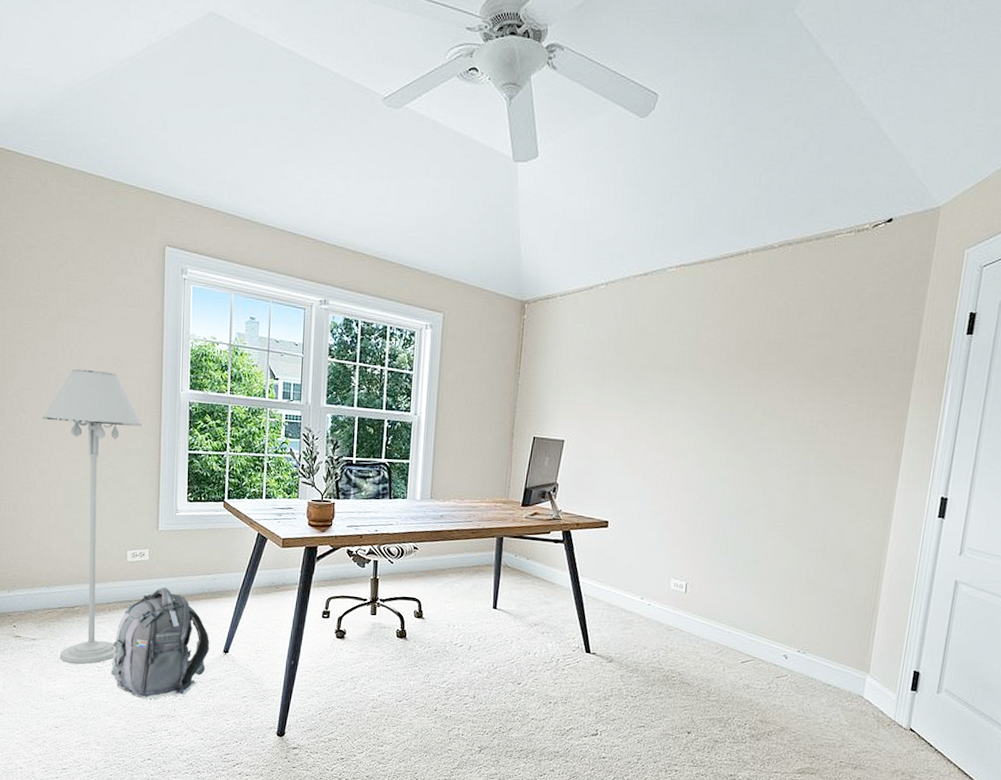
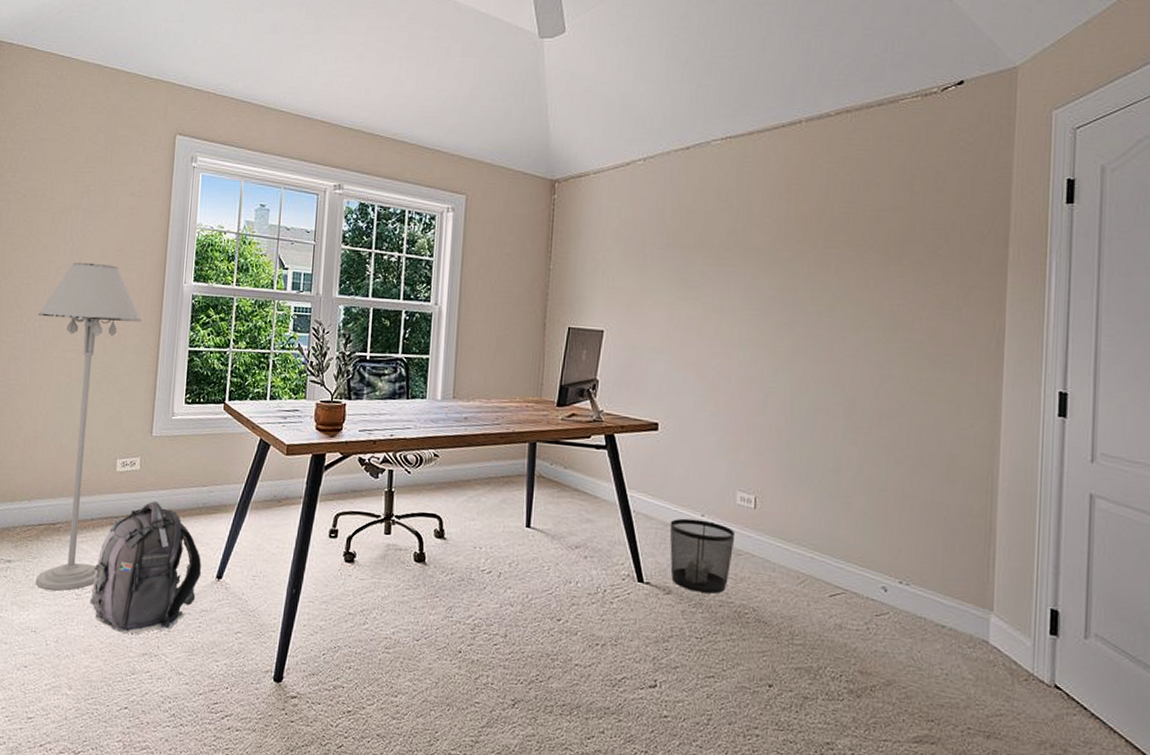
waste bin: none [613,600,668,662] -> present [669,518,736,594]

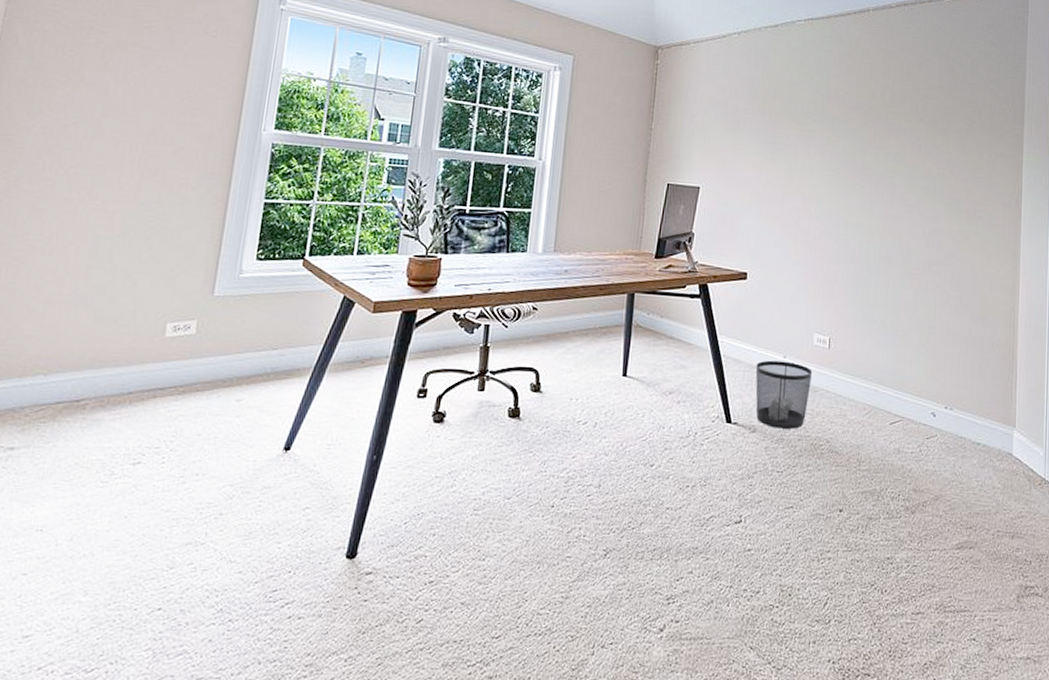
floor lamp: present [35,262,141,591] -> none [46,103,208,479]
backpack: present [89,501,202,635] -> none [119,369,266,523]

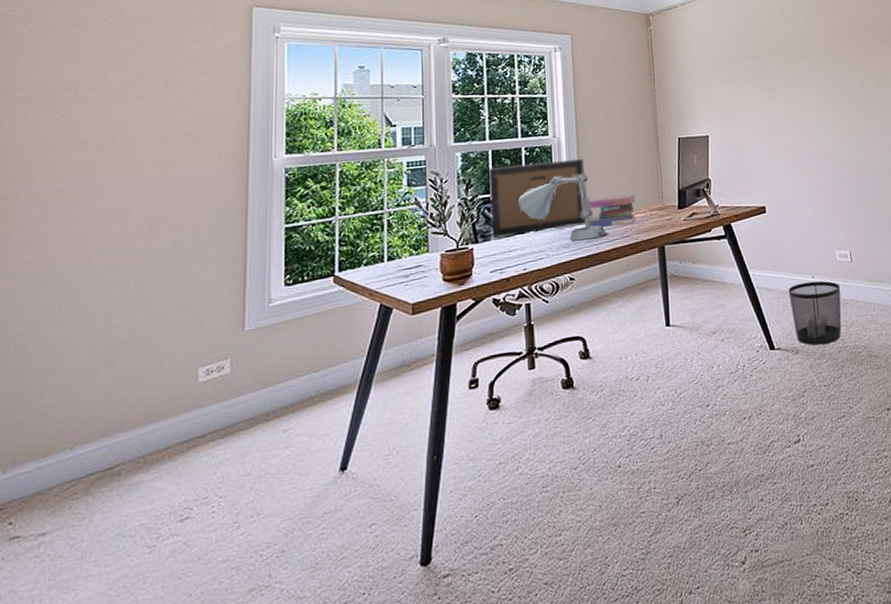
picture frame: none [461,180,566,256] -> present [488,159,586,238]
desk lamp: none [493,200,579,273] -> present [518,173,608,242]
books: none [560,231,613,264] -> present [588,194,635,227]

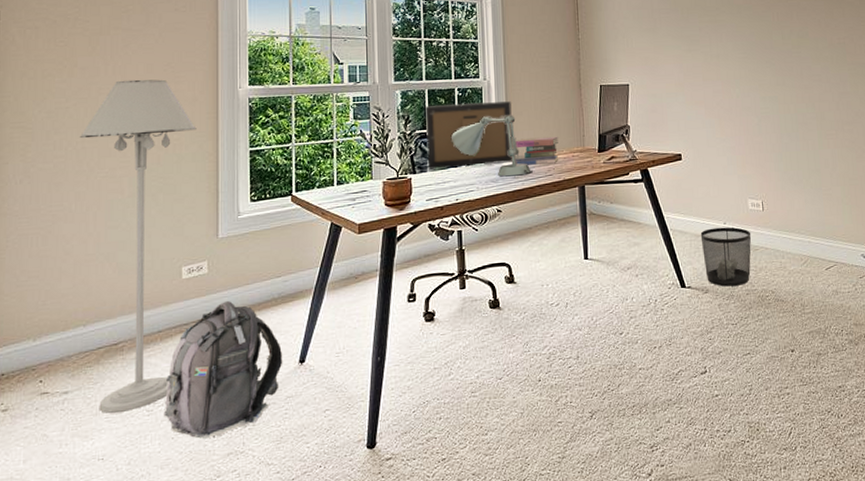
floor lamp: none [76,151,222,555] -> present [80,79,197,413]
backpack: none [169,404,321,576] -> present [164,301,283,440]

